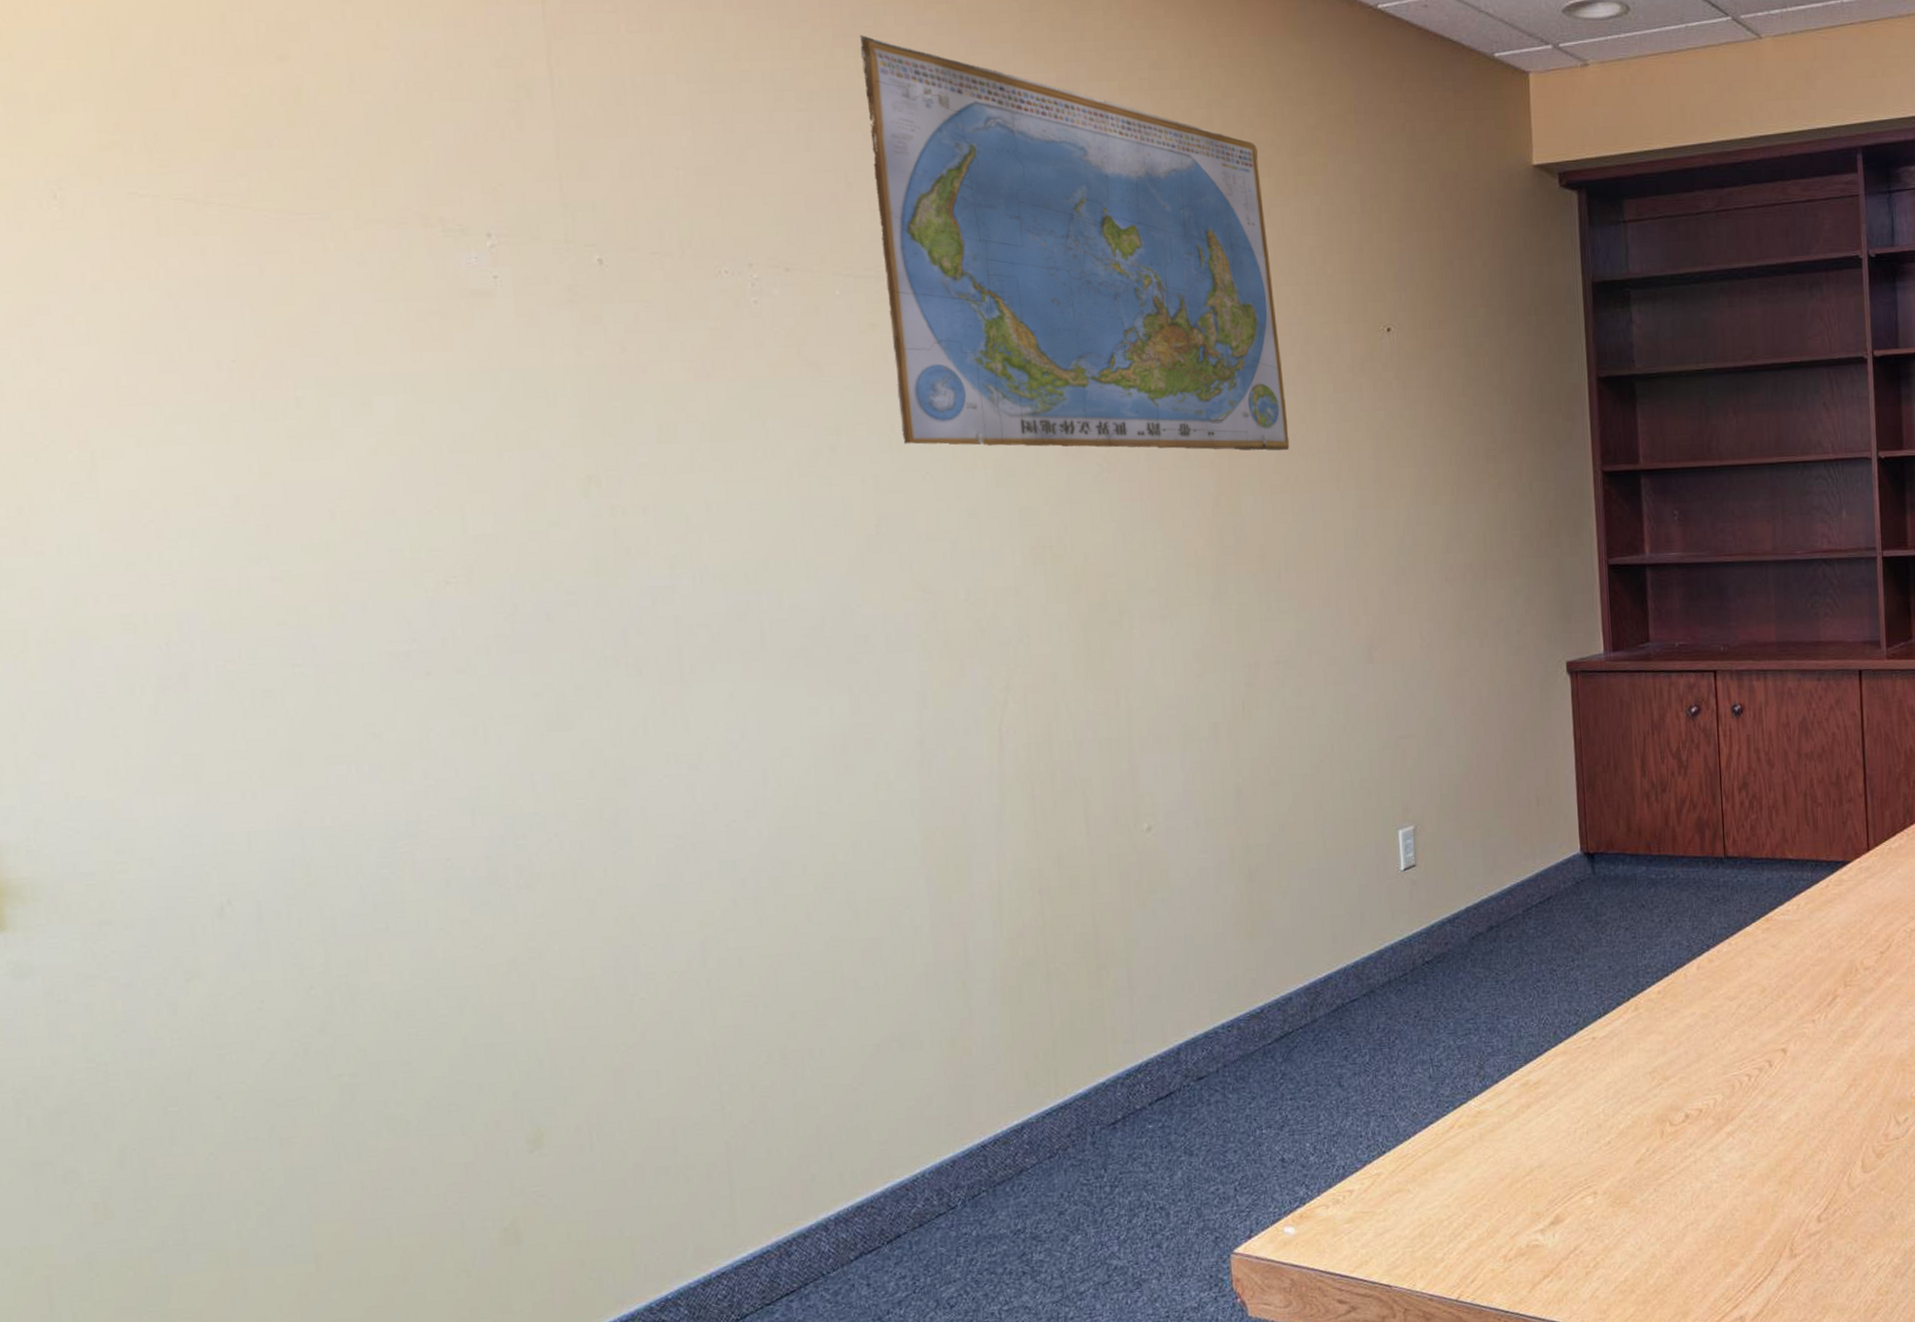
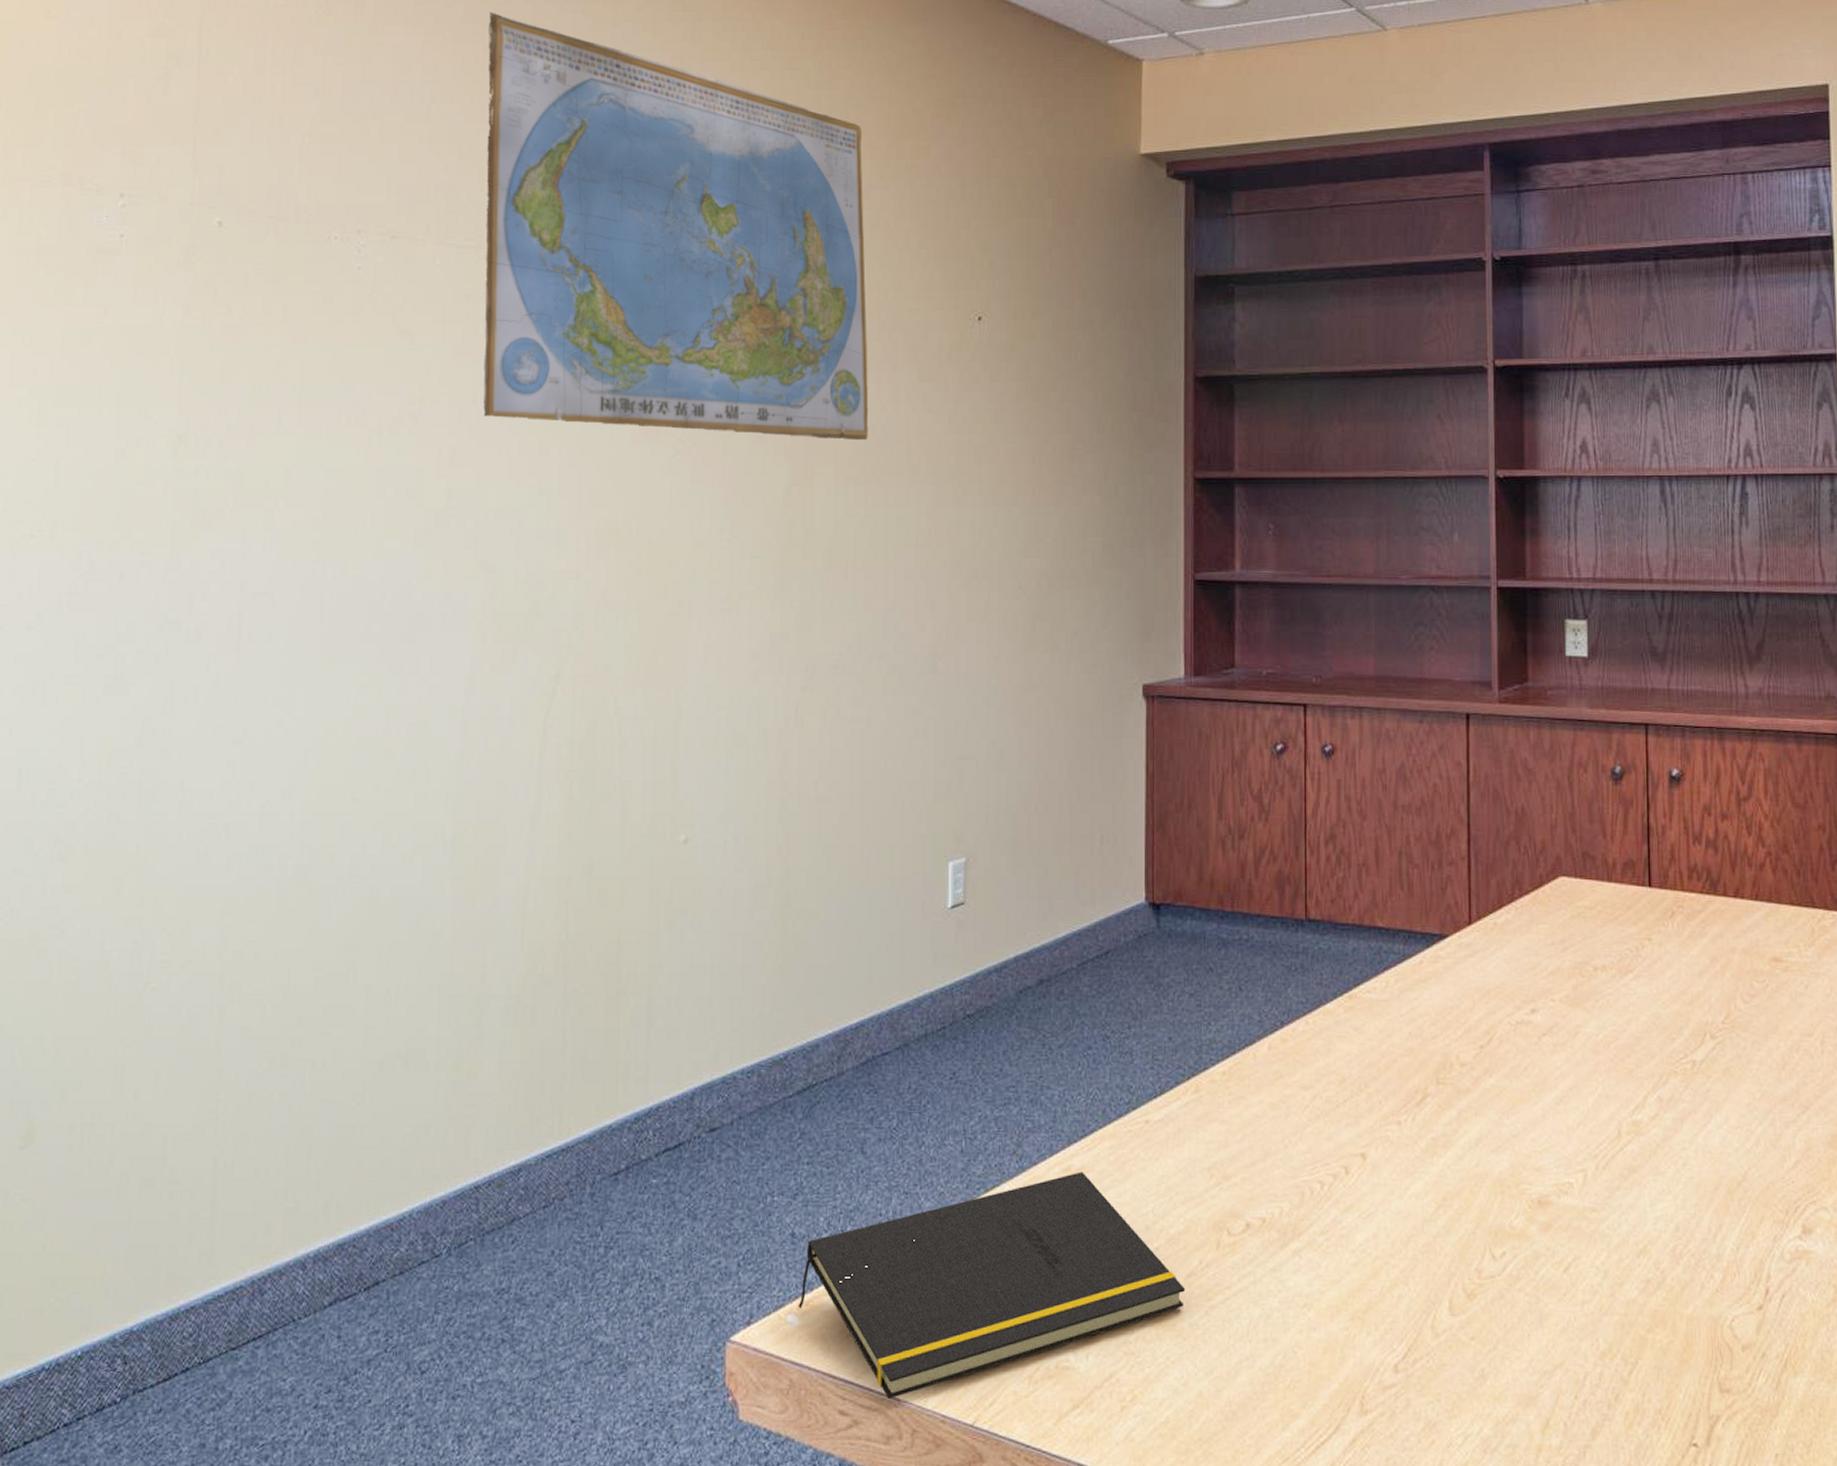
notepad: none [1292,1084,1636,1287] -> present [798,1171,1186,1400]

